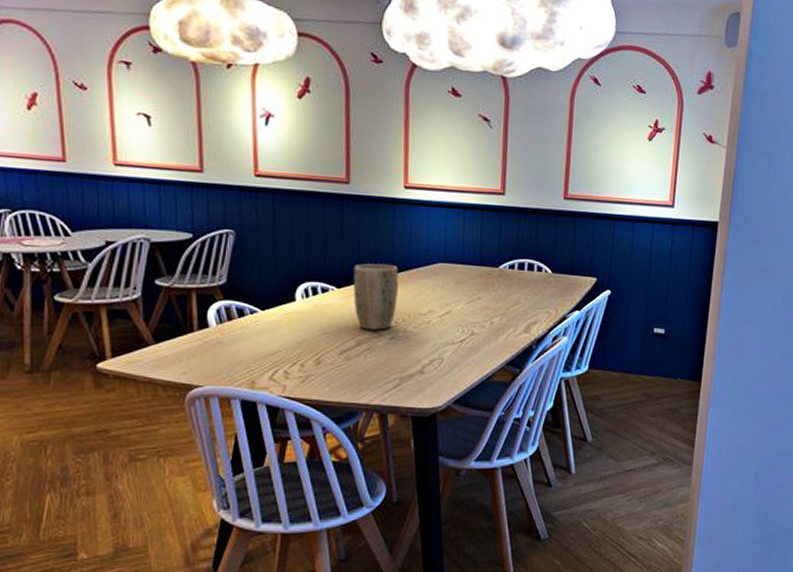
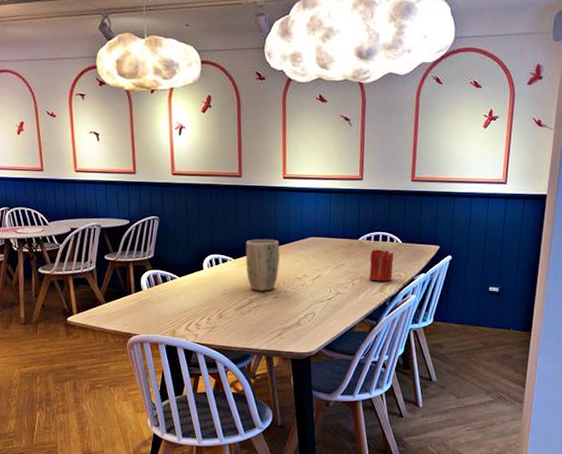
candle: none [511,276,543,320] -> present [369,246,394,282]

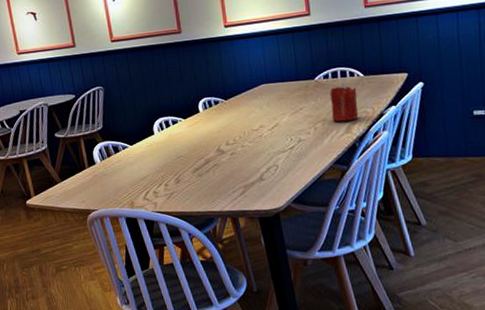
plant pot: present [245,239,280,291] -> none [194,93,233,150]

